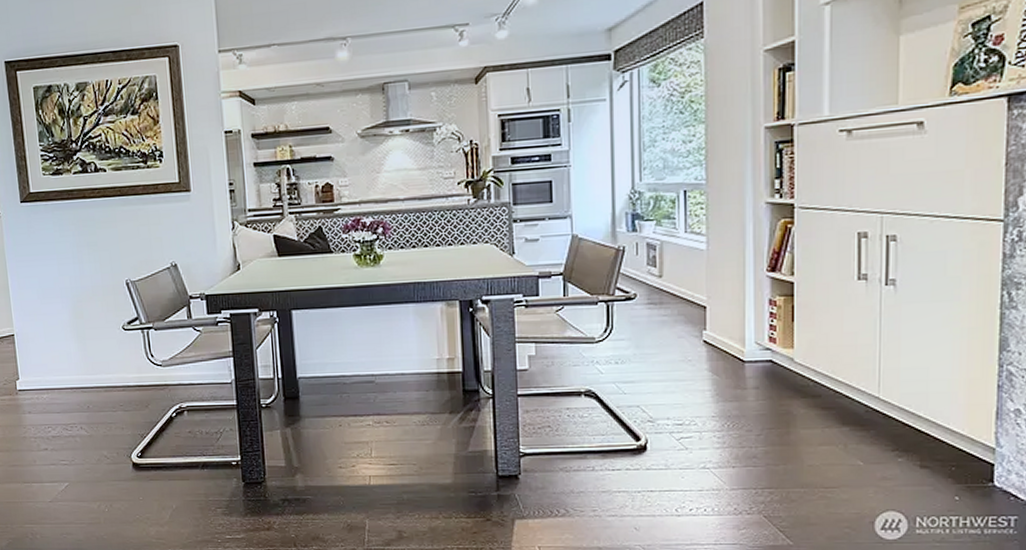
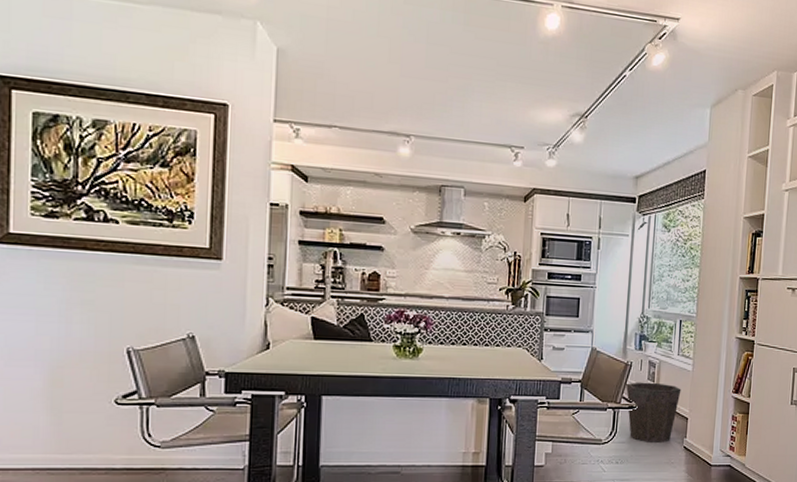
waste bin: none [620,267,694,338] -> present [626,382,681,443]

